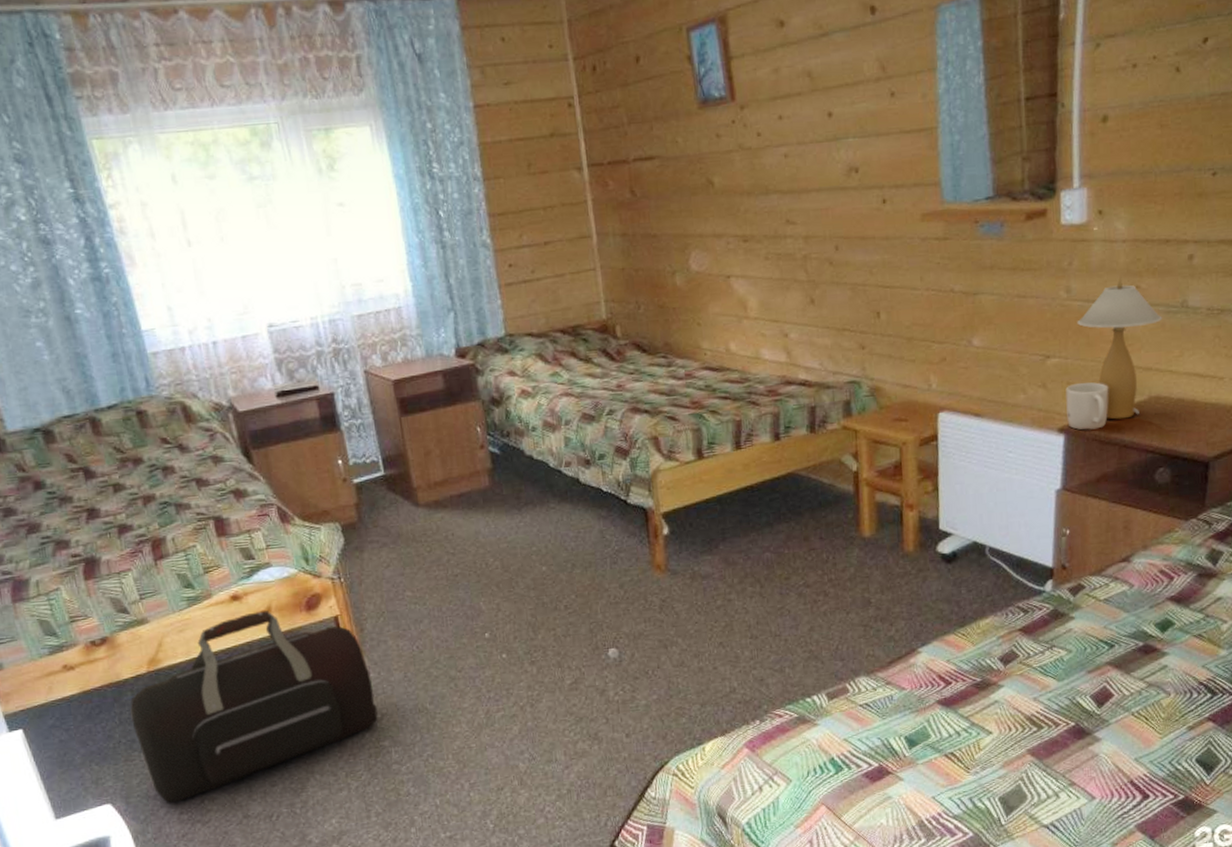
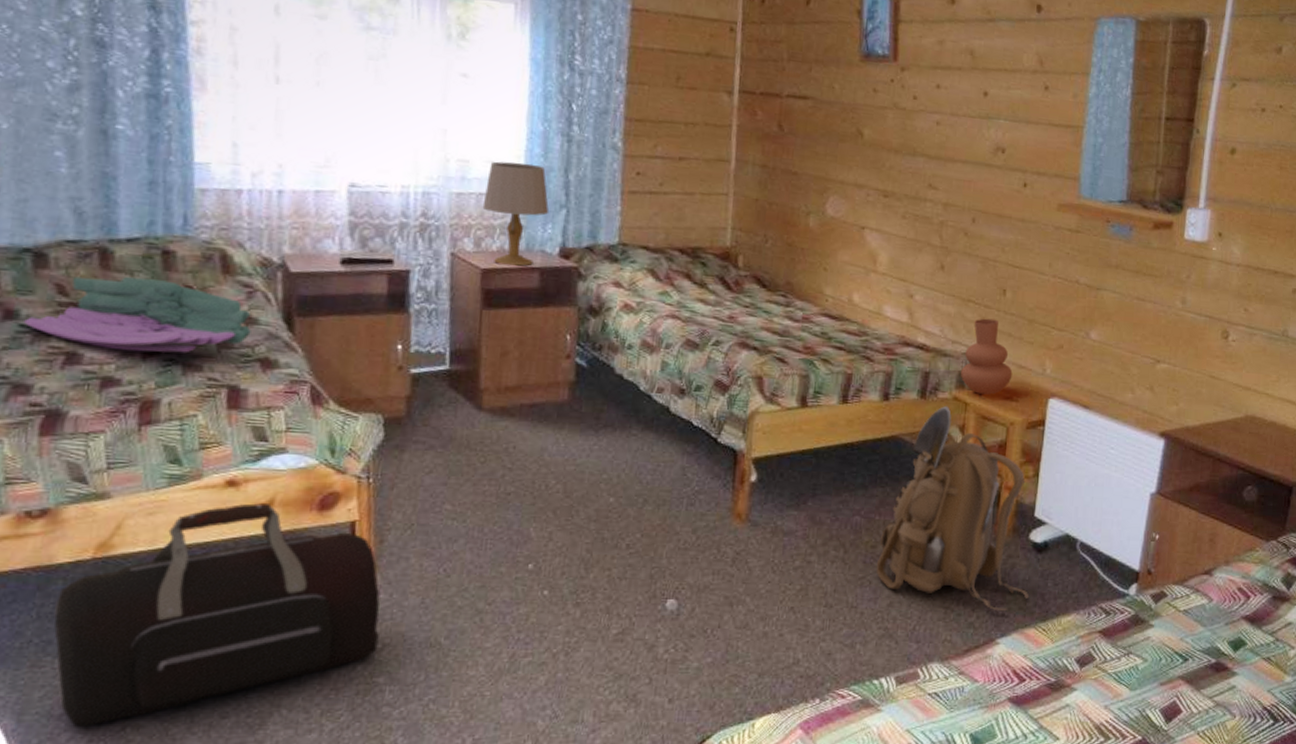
towel: none [50,436,220,501] -> present [24,276,251,353]
table lamp: none [380,275,440,374] -> present [482,161,549,266]
backpack: none [792,436,945,622] -> present [875,406,1029,610]
vase: none [846,343,898,420] -> present [961,318,1013,395]
mug: present [1065,382,1109,430] -> none [1169,391,1210,439]
table lamp: present [1077,274,1163,420] -> none [1188,295,1265,433]

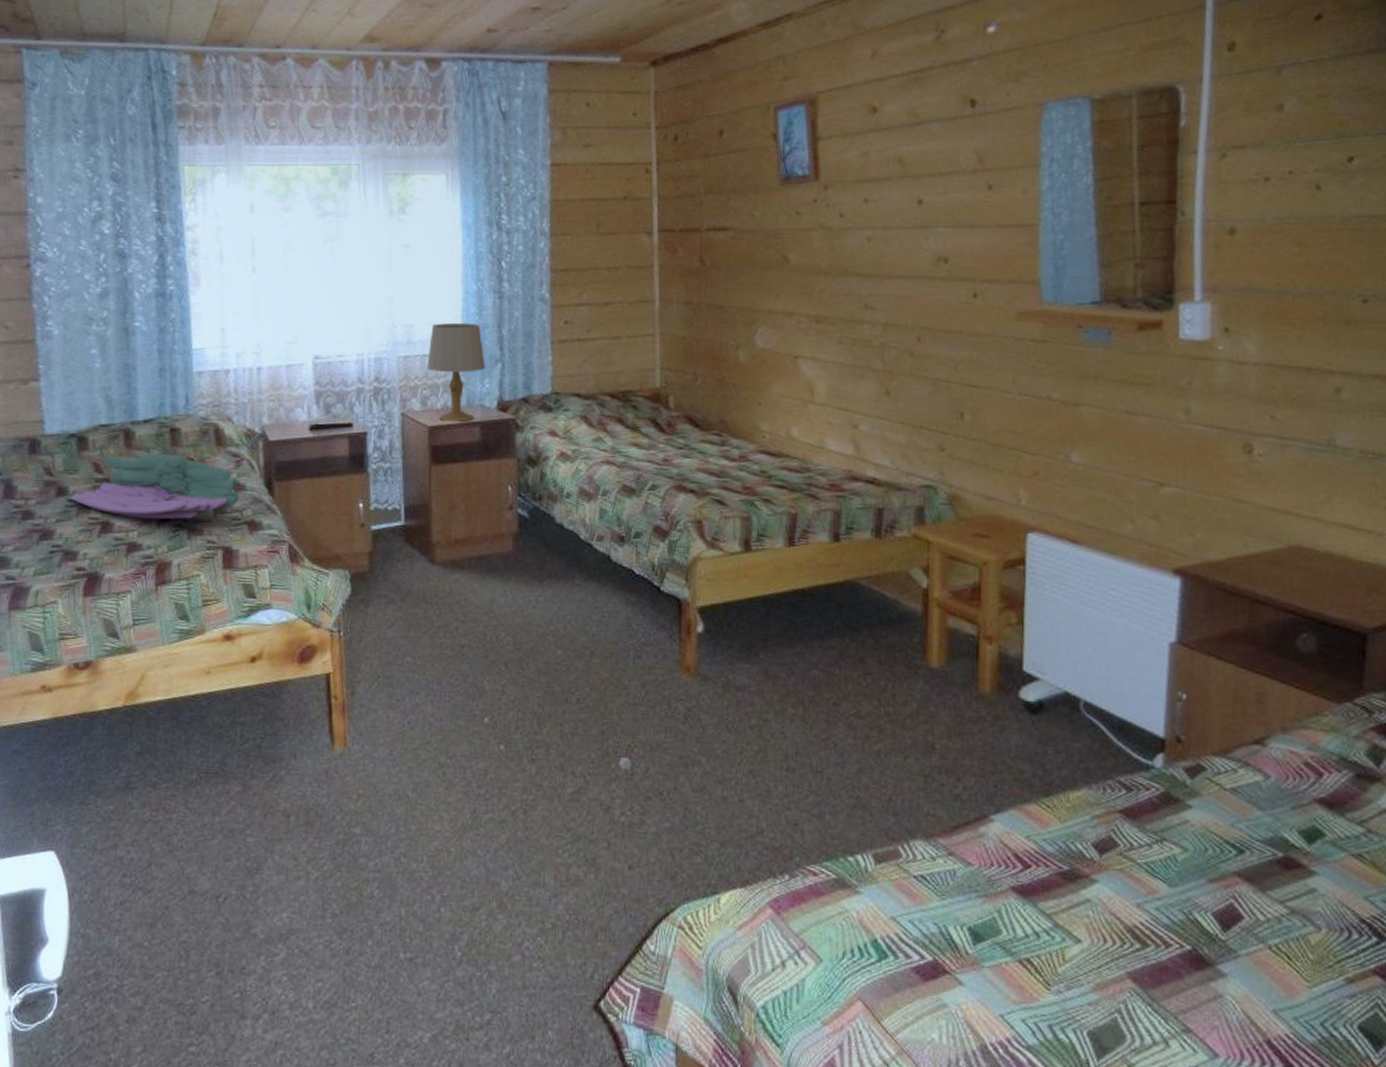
duffel bag: present [53,503,380,727] -> none [96,656,354,862]
backpack: present [875,406,1029,610] -> none [840,546,1026,781]
vase: present [961,318,1013,395] -> none [919,446,981,531]

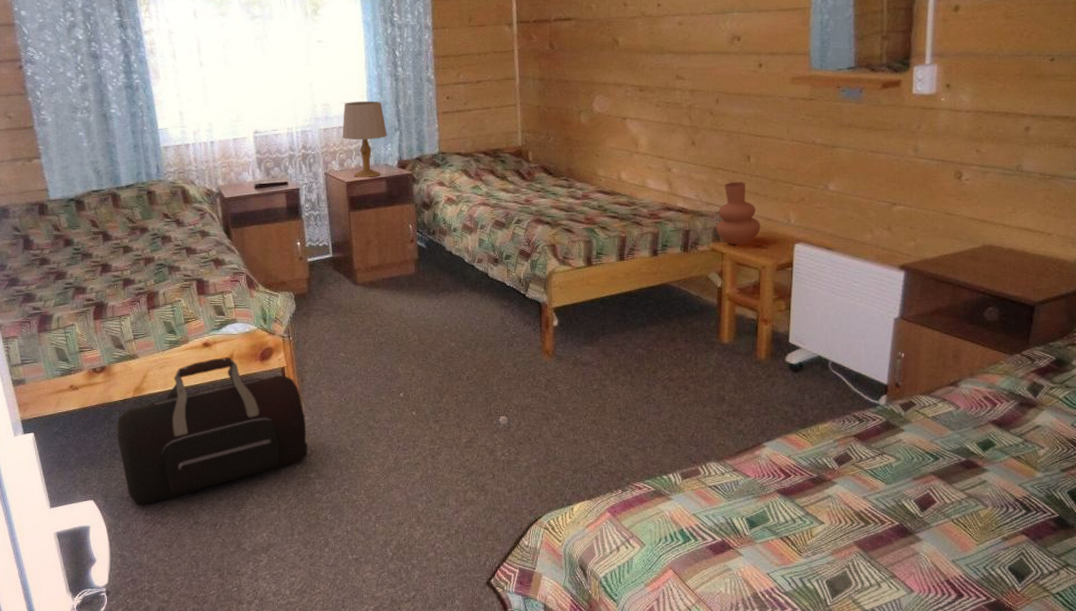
towel: present [71,454,240,520] -> none [76,211,206,261]
duffel bag: none [96,656,354,862] -> present [117,358,308,505]
vase: none [919,446,981,531] -> present [716,181,761,245]

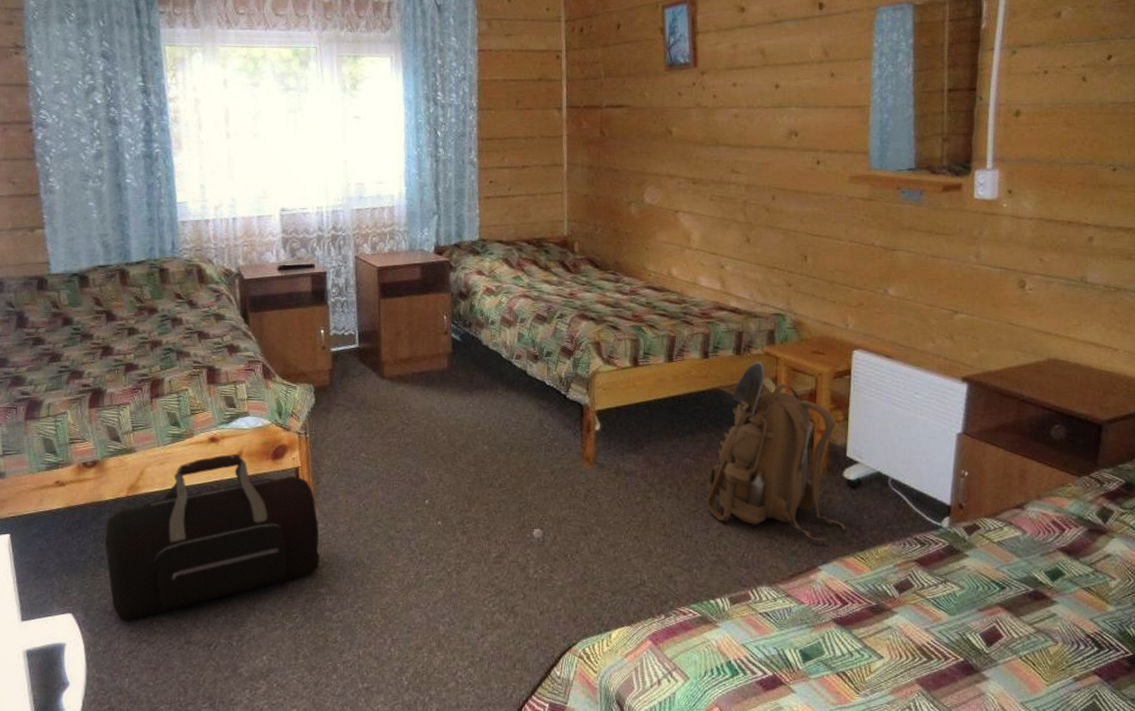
table lamp: present [342,100,388,177] -> none [375,181,425,263]
backpack: none [658,257,789,420] -> present [706,361,847,540]
vase: present [716,181,761,245] -> none [771,282,818,349]

